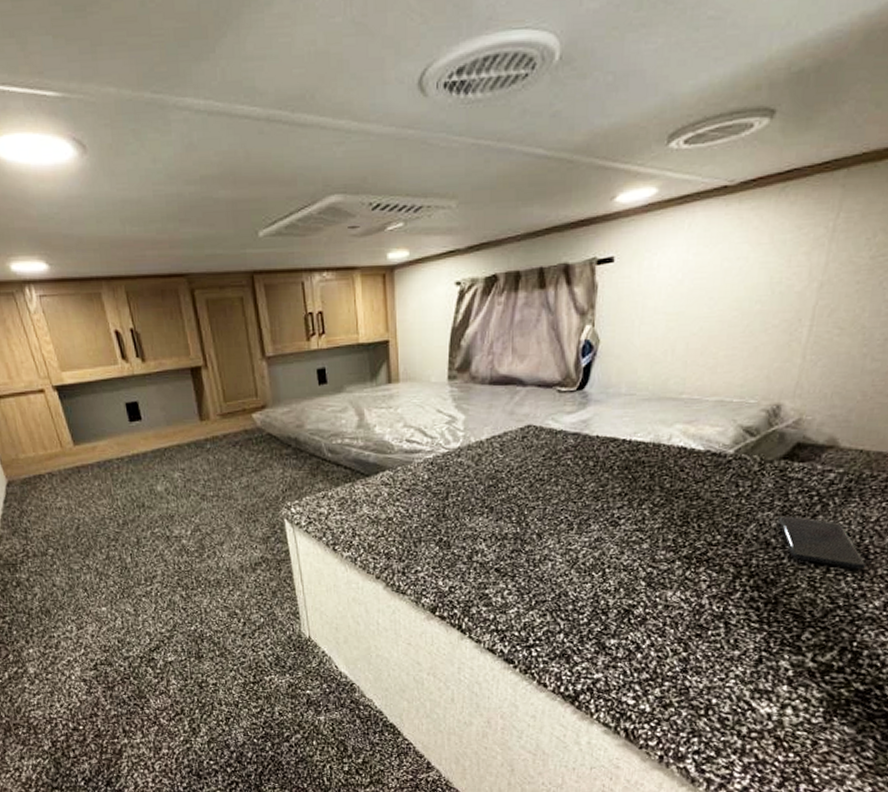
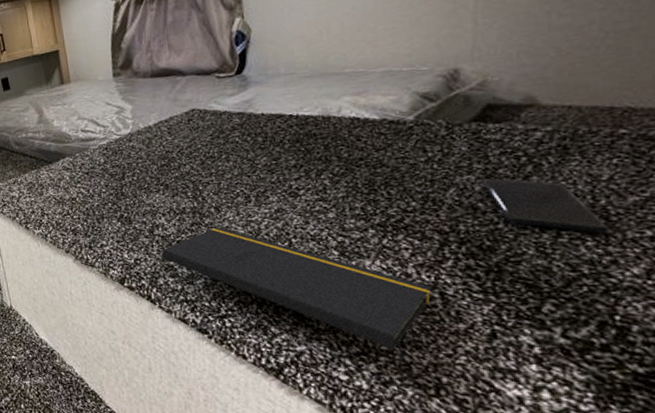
notepad: none [477,554,719,704] -> present [161,226,432,381]

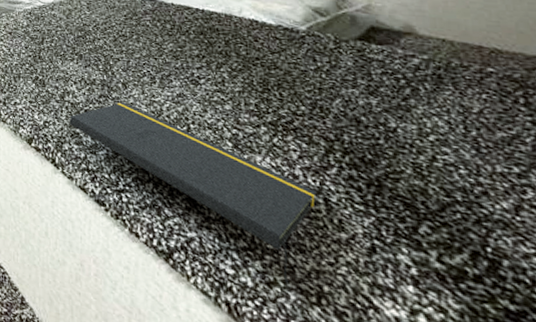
smartphone: present [482,178,609,233] -> none [365,95,480,163]

